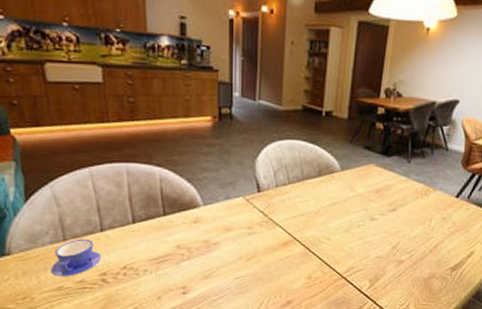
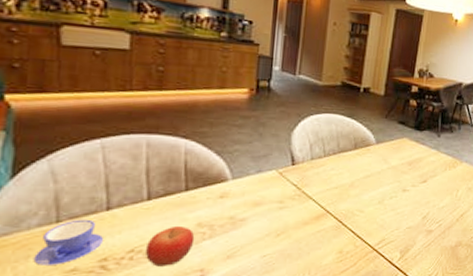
fruit: none [135,247,176,283] -> present [145,225,195,267]

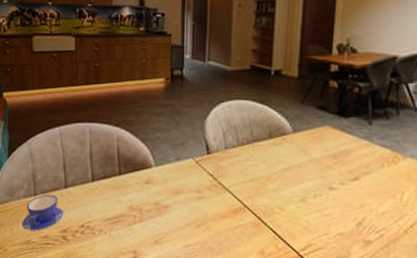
fruit: present [145,225,195,267] -> none [92,206,128,244]

